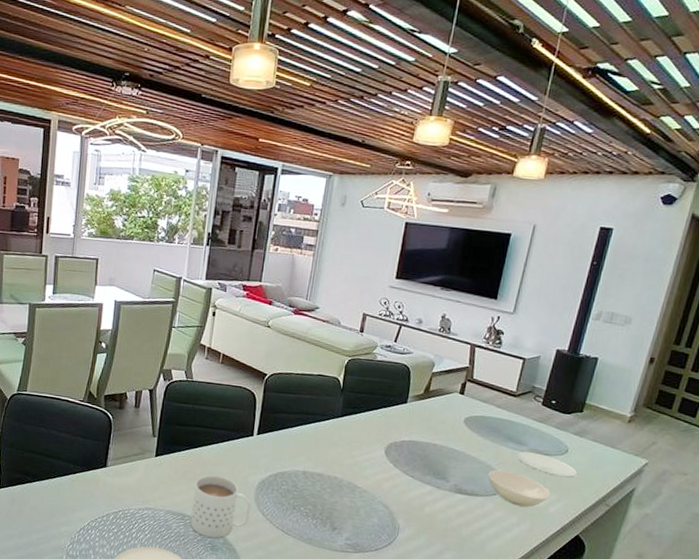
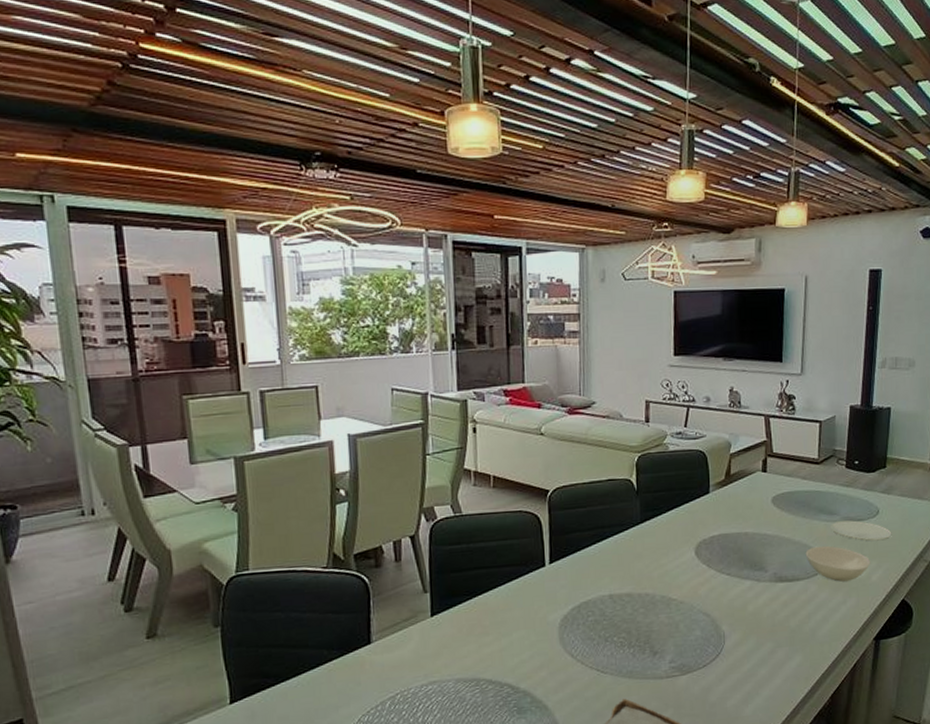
mug: present [190,474,252,538] -> none [485,622,557,700]

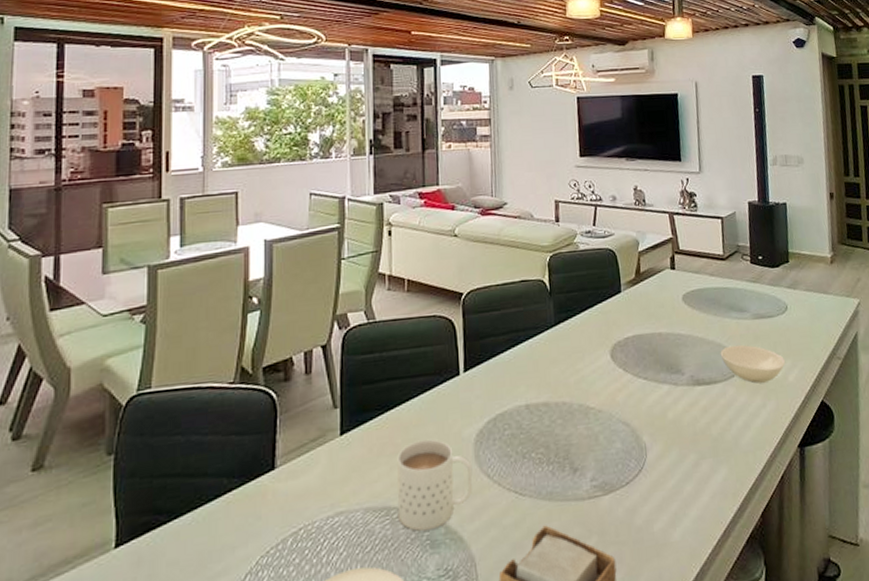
mug: none [485,622,557,700] -> present [396,438,473,532]
plate: present [830,520,892,542] -> none [742,317,803,339]

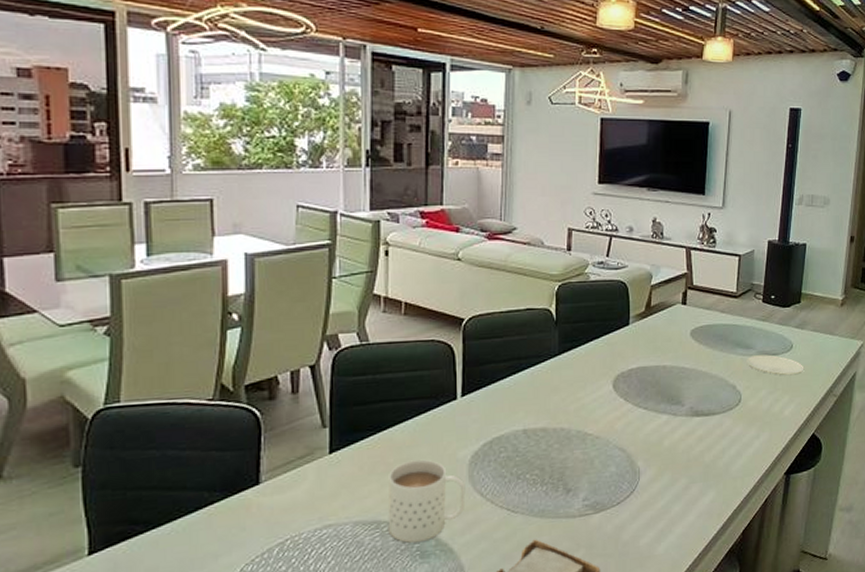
soup bowl: present [720,344,786,384] -> none [721,379,784,416]
plate: none [742,317,803,339] -> present [746,354,804,376]

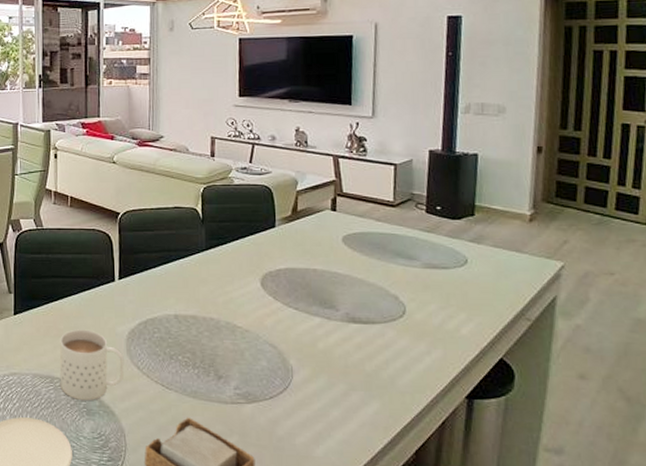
plate: present [746,354,804,376] -> none [410,267,485,292]

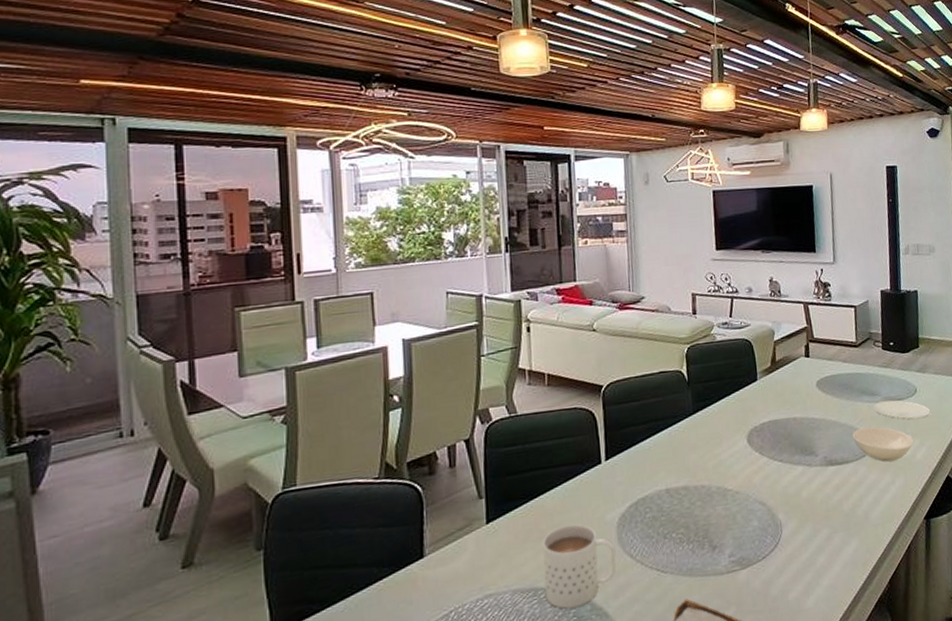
soup bowl: none [381,290,460,331] -> present [852,426,915,462]
plate: none [410,267,485,292] -> present [873,400,931,420]

